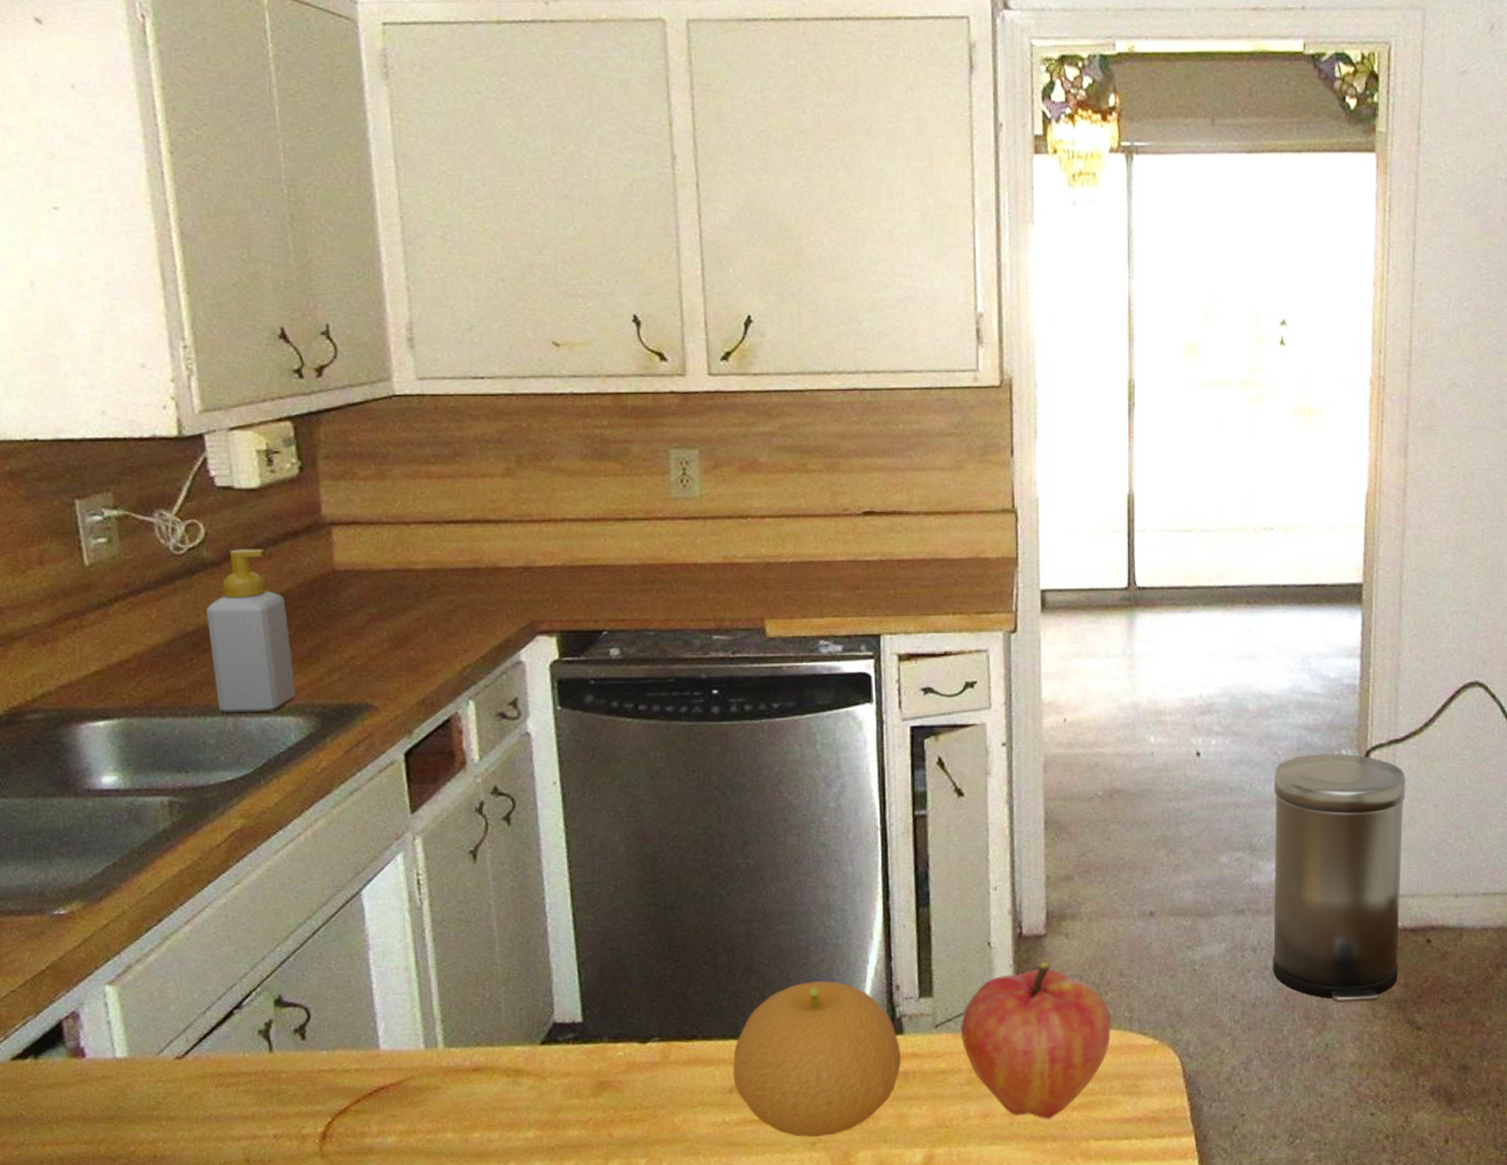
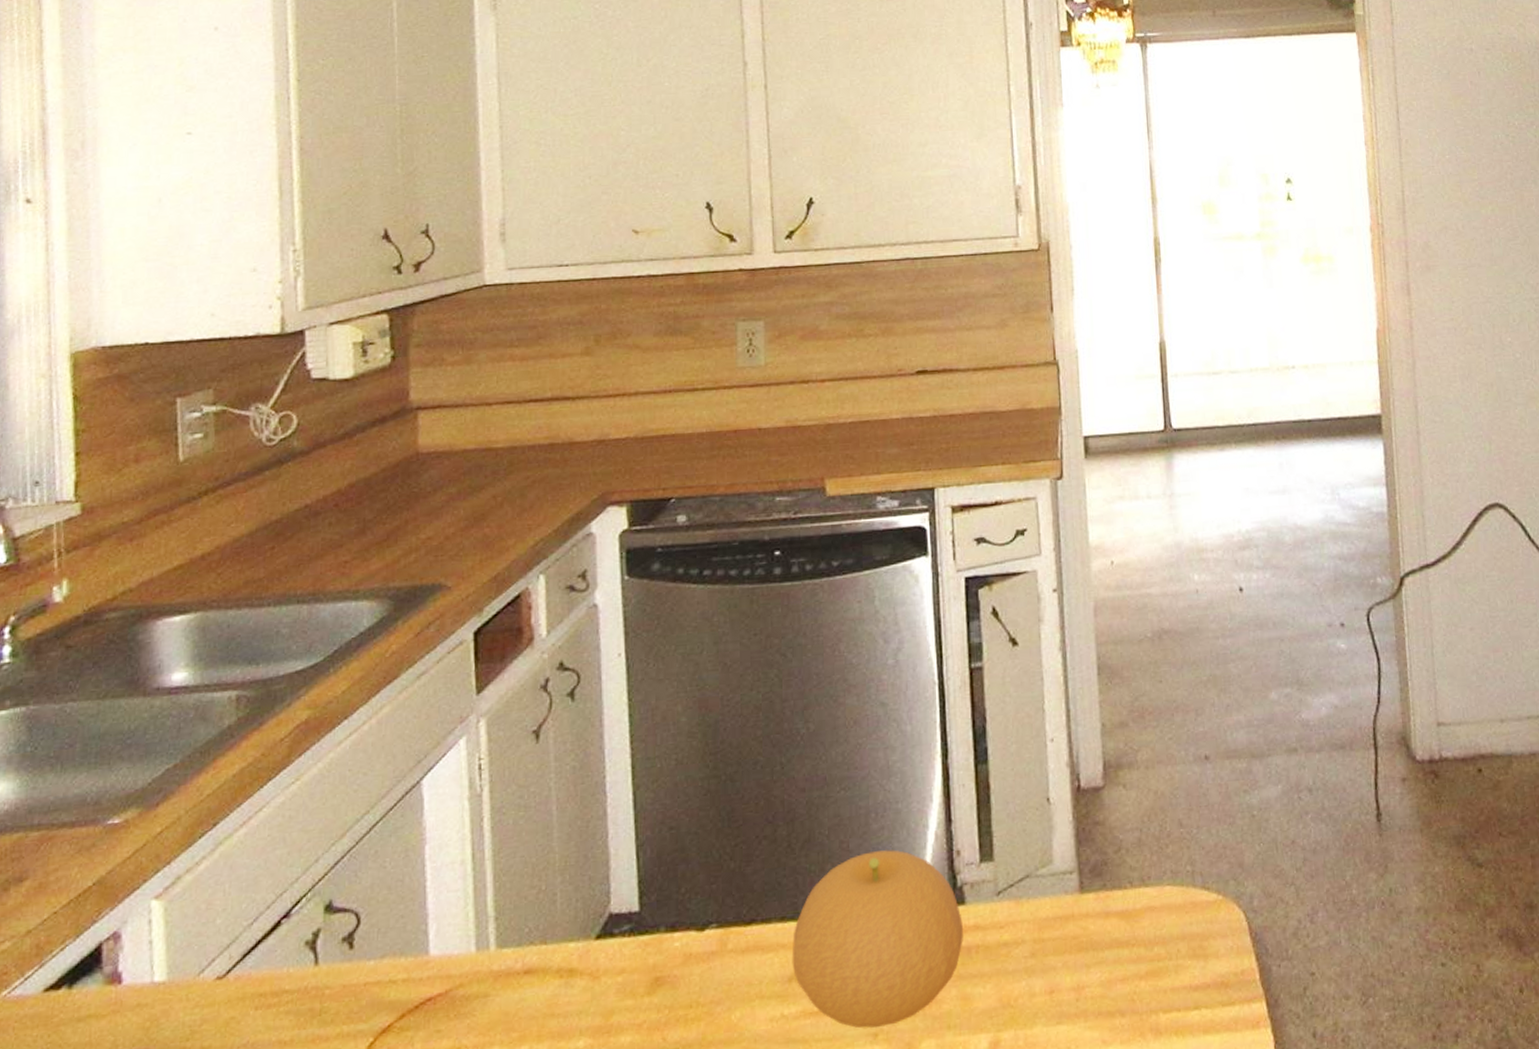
soap bottle: present [207,549,297,712] -> none [291,436,372,600]
fruit: present [960,962,1112,1119] -> none [1022,816,1175,992]
pedal bin: present [1273,753,1406,1003] -> none [1314,581,1454,843]

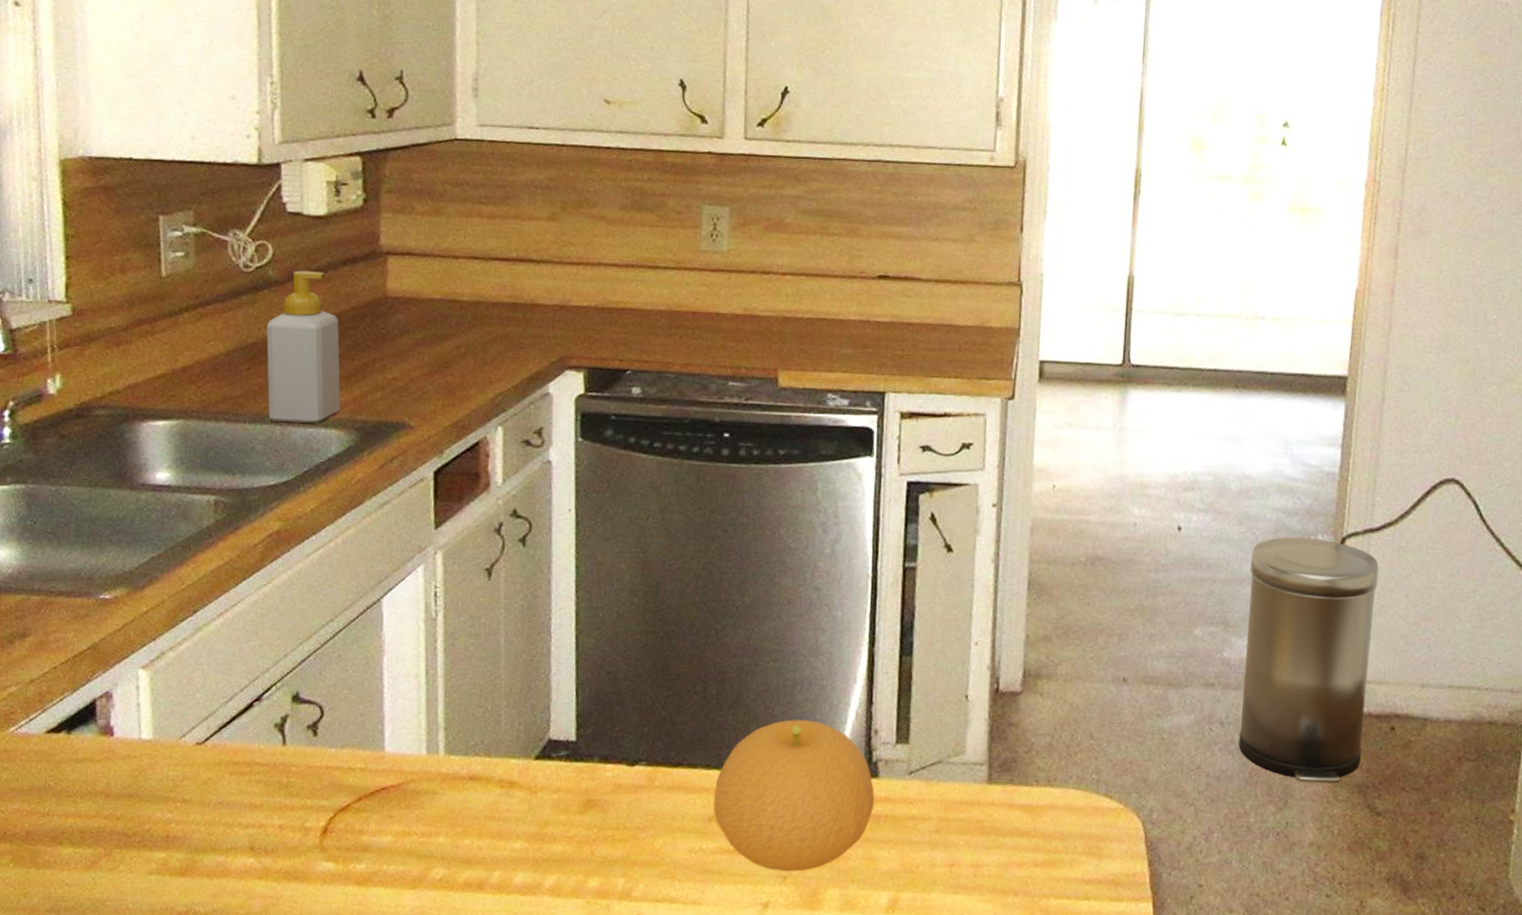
soap bottle: none [291,436,372,600] -> present [266,270,341,423]
pedal bin: none [1314,581,1454,843] -> present [1239,537,1379,784]

